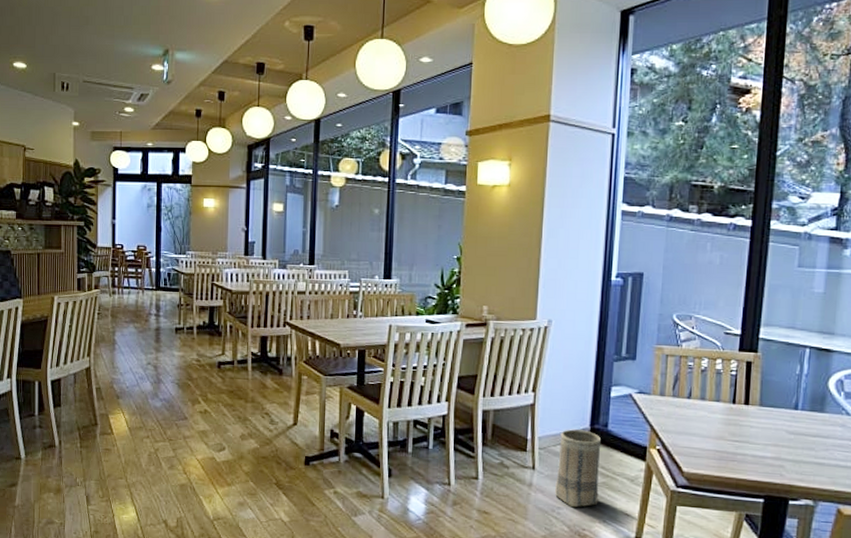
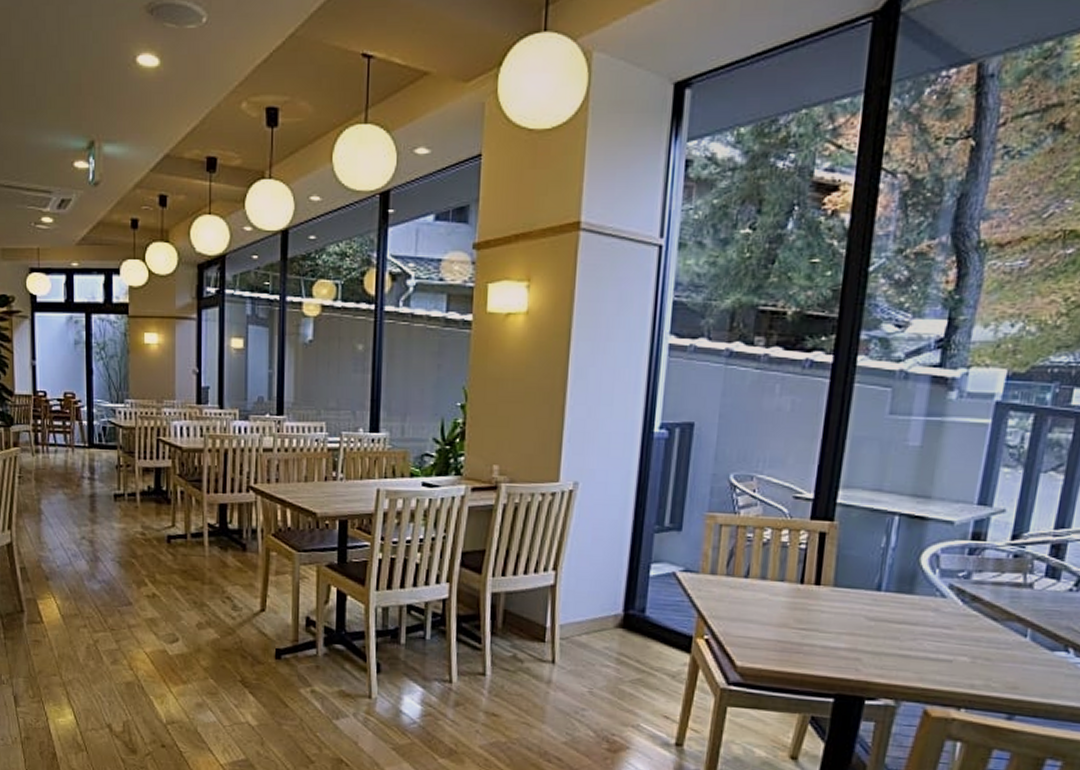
basket: present [555,429,602,508] -> none [579,615,637,709]

